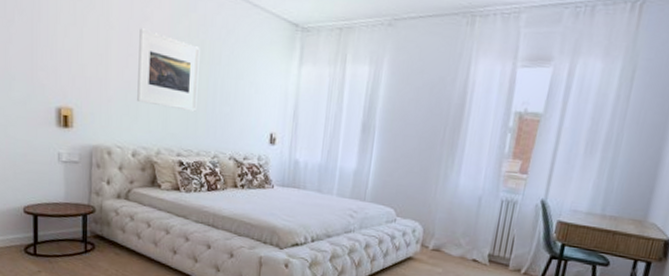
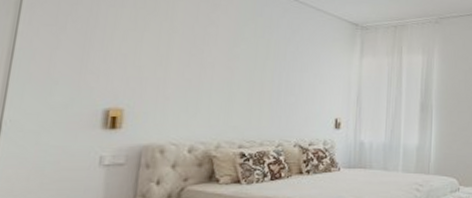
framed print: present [137,28,200,112] -> none [198,31,266,104]

